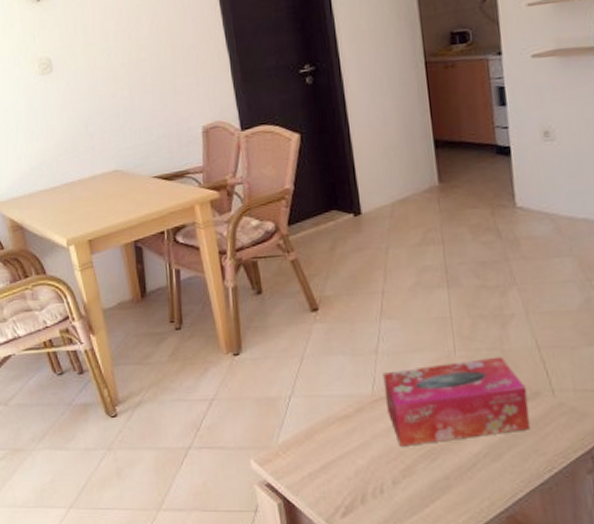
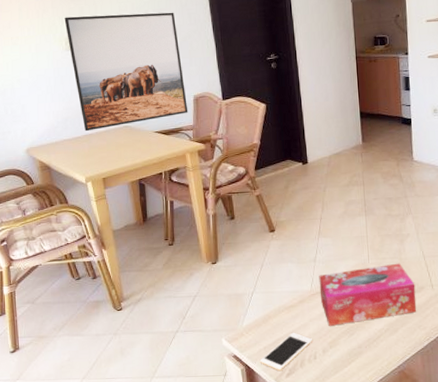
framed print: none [36,16,196,179] -> present [64,12,188,132]
cell phone: none [303,453,377,507] -> present [259,332,312,370]

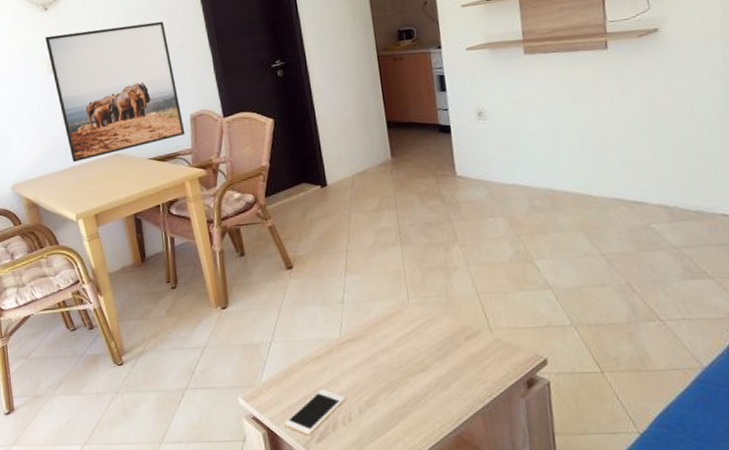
tissue box: present [319,263,417,326] -> none [348,302,473,381]

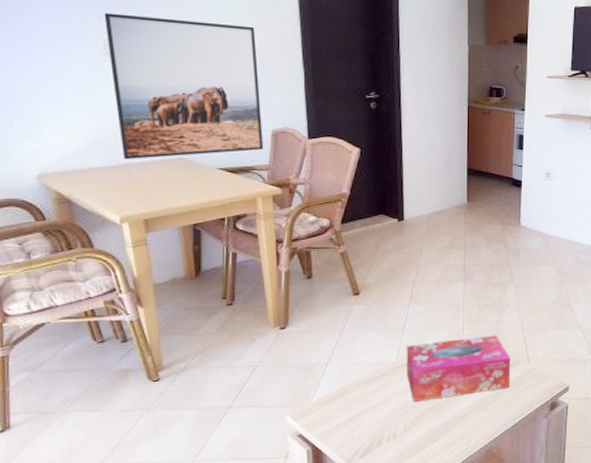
cell phone: present [283,388,345,435] -> none [330,408,393,451]
tissue box: none [348,302,473,381] -> present [406,335,511,402]

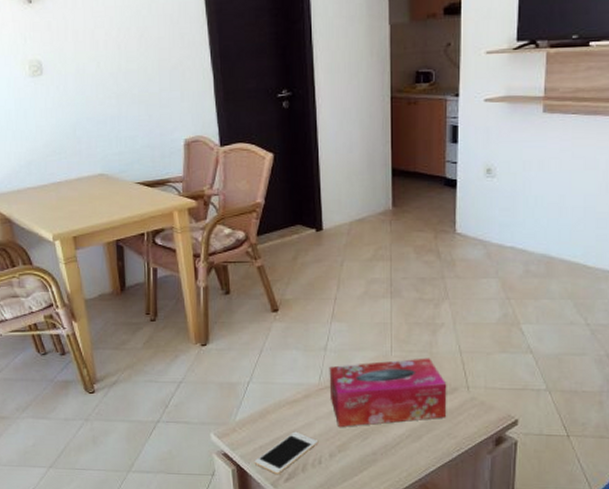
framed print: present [104,13,264,160] -> none [27,31,178,179]
cell phone: none [330,408,393,451] -> present [254,431,317,474]

